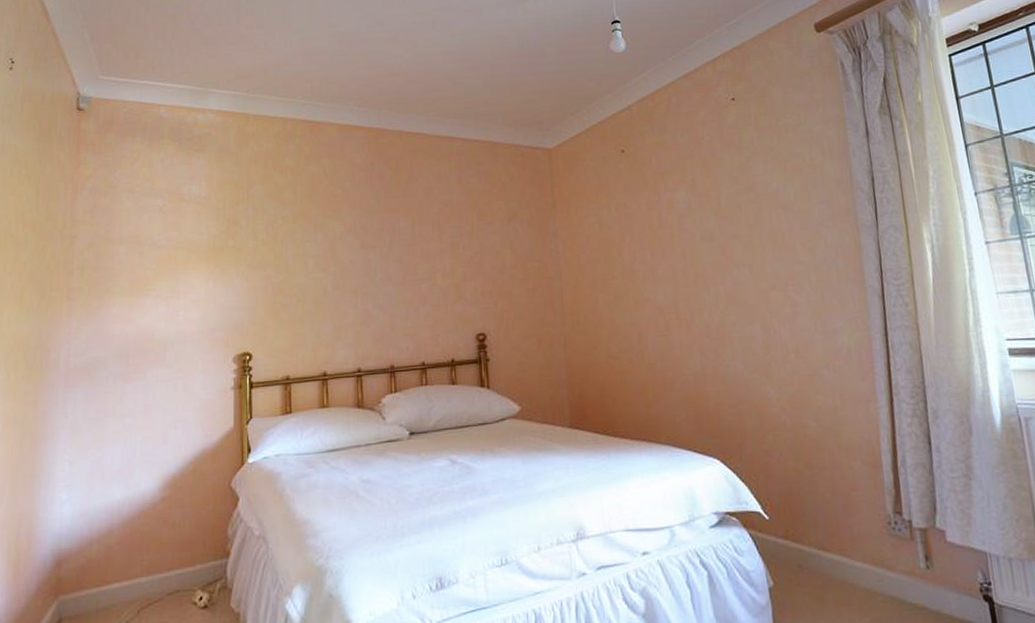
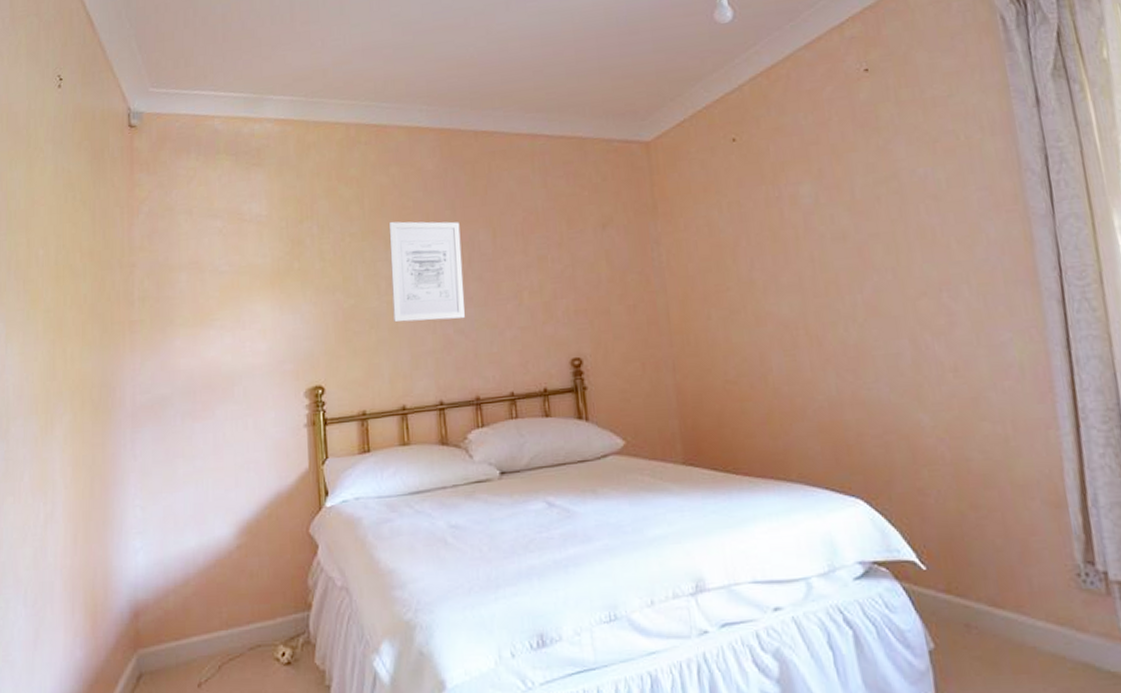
wall art: none [318,207,384,297] -> present [389,221,465,322]

